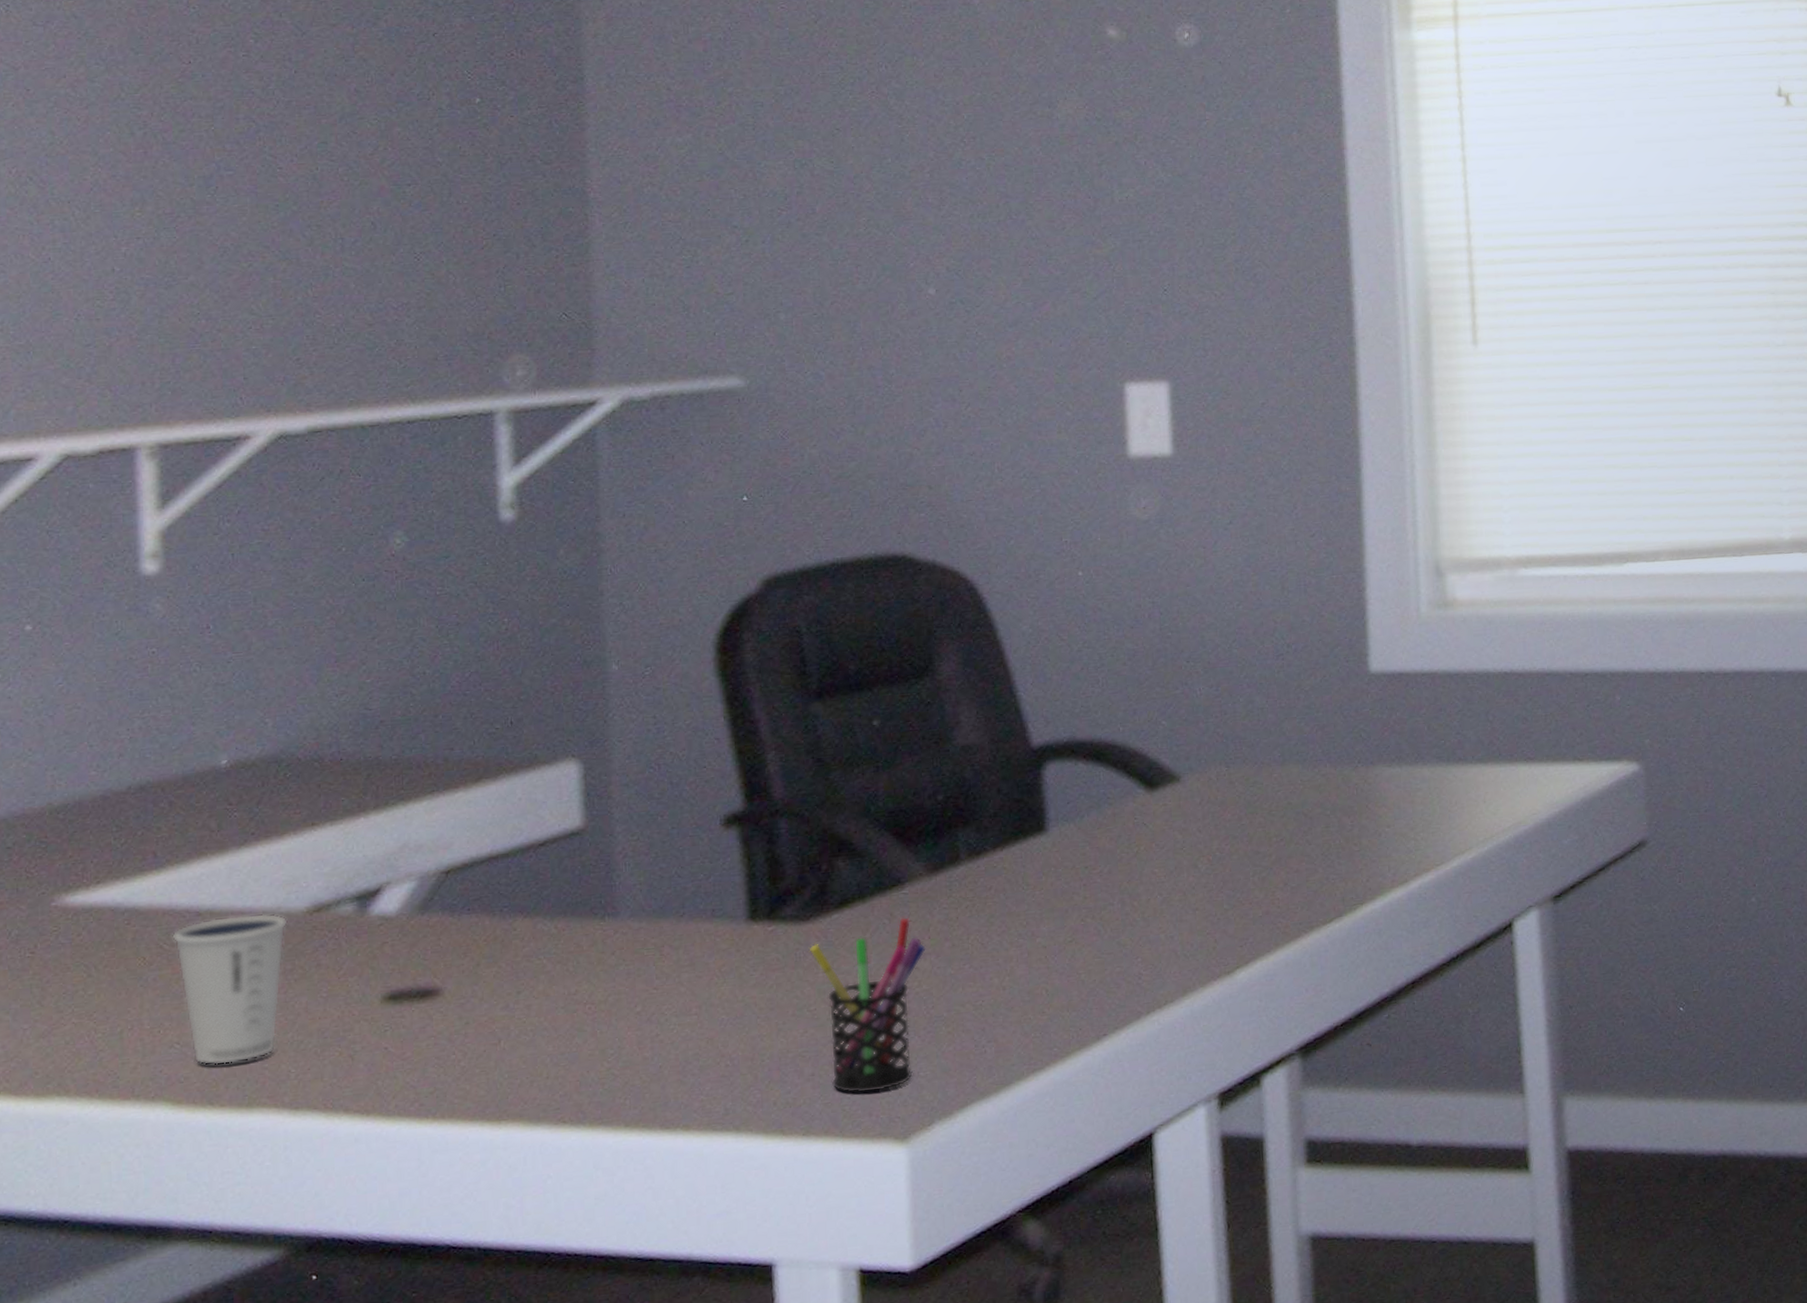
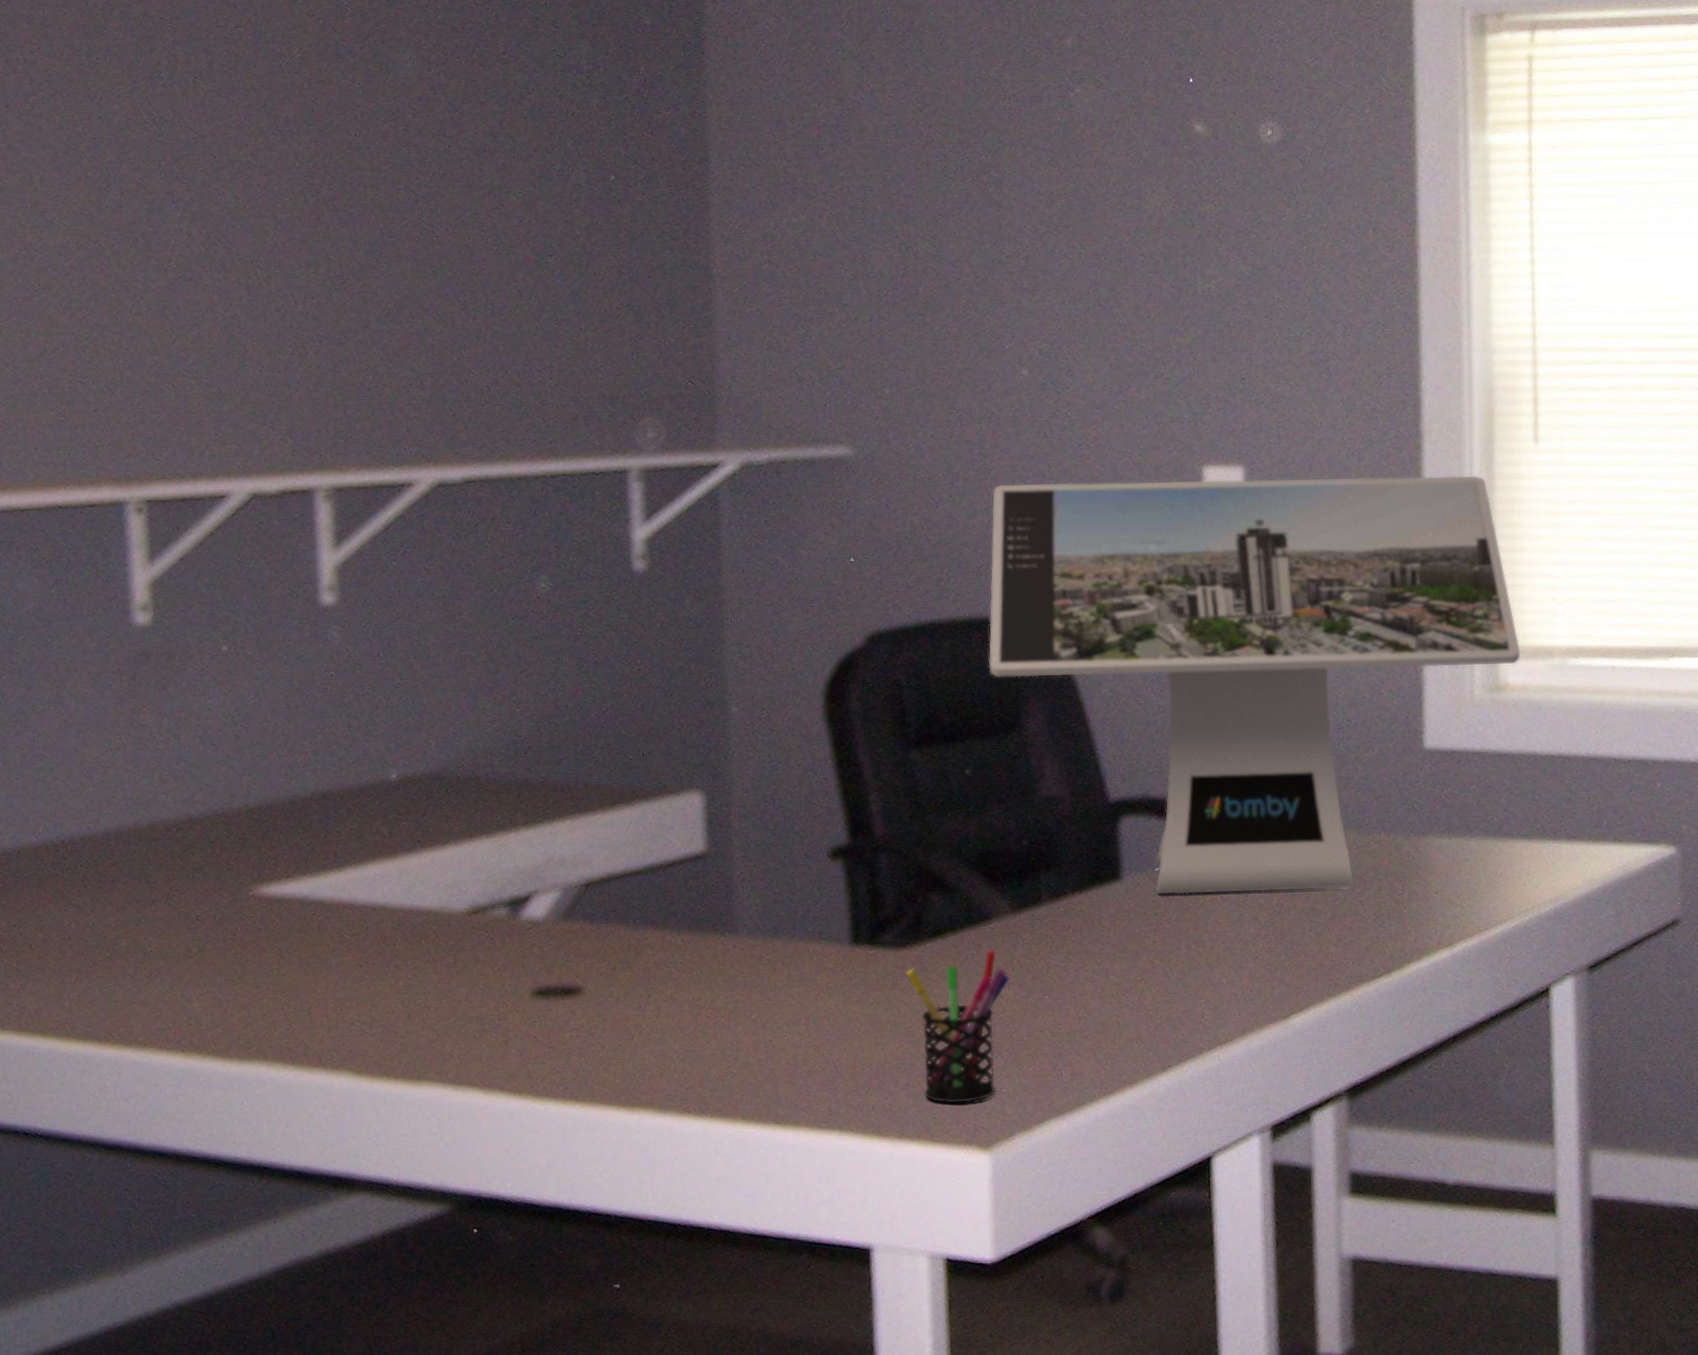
dixie cup: present [172,913,288,1066] -> none [351,912,450,1043]
computer monitor: none [897,381,1468,846] -> present [988,475,1521,895]

